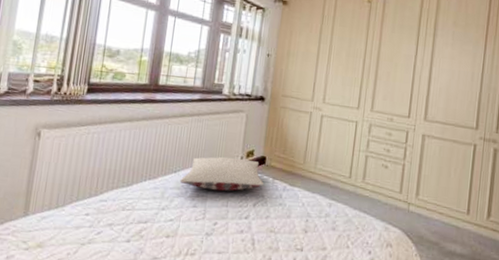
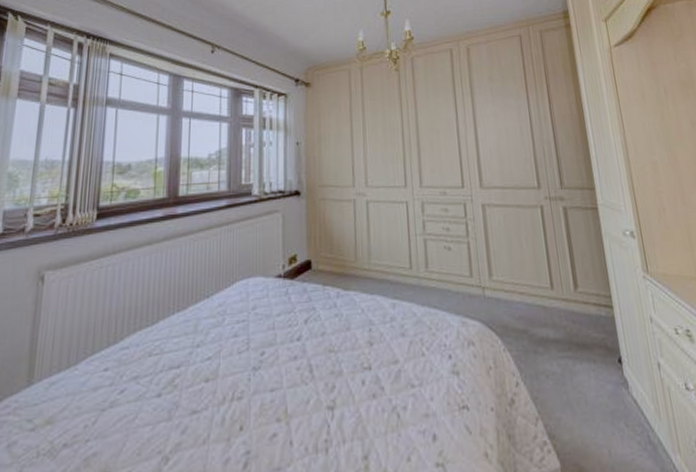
pillow: present [179,156,264,192] -> none [214,267,314,312]

